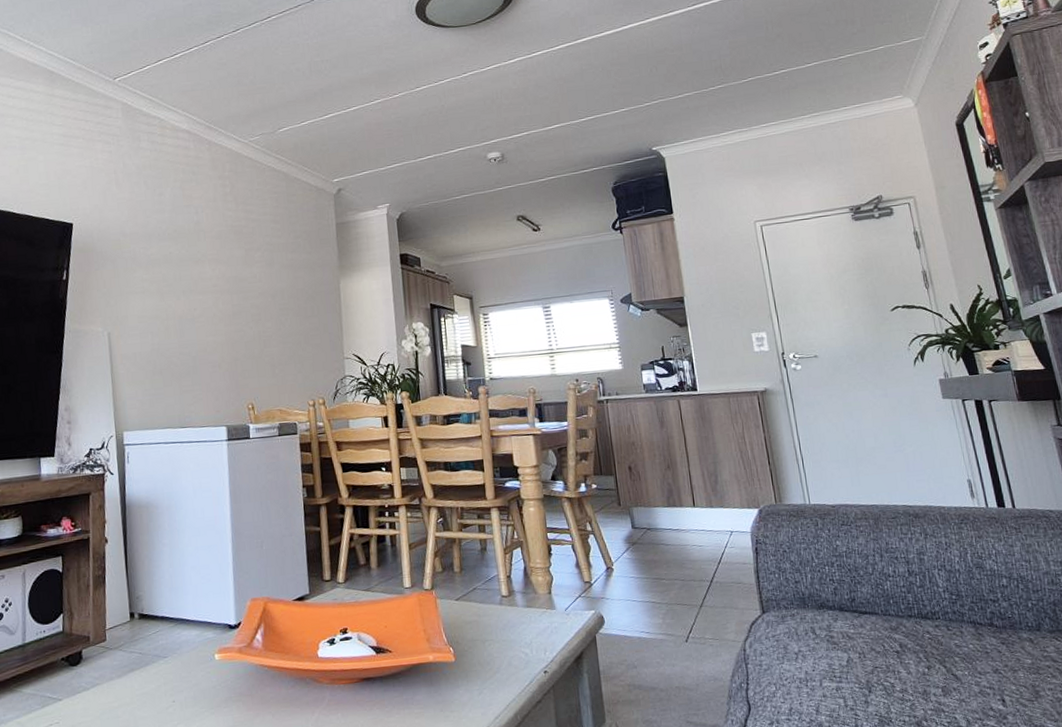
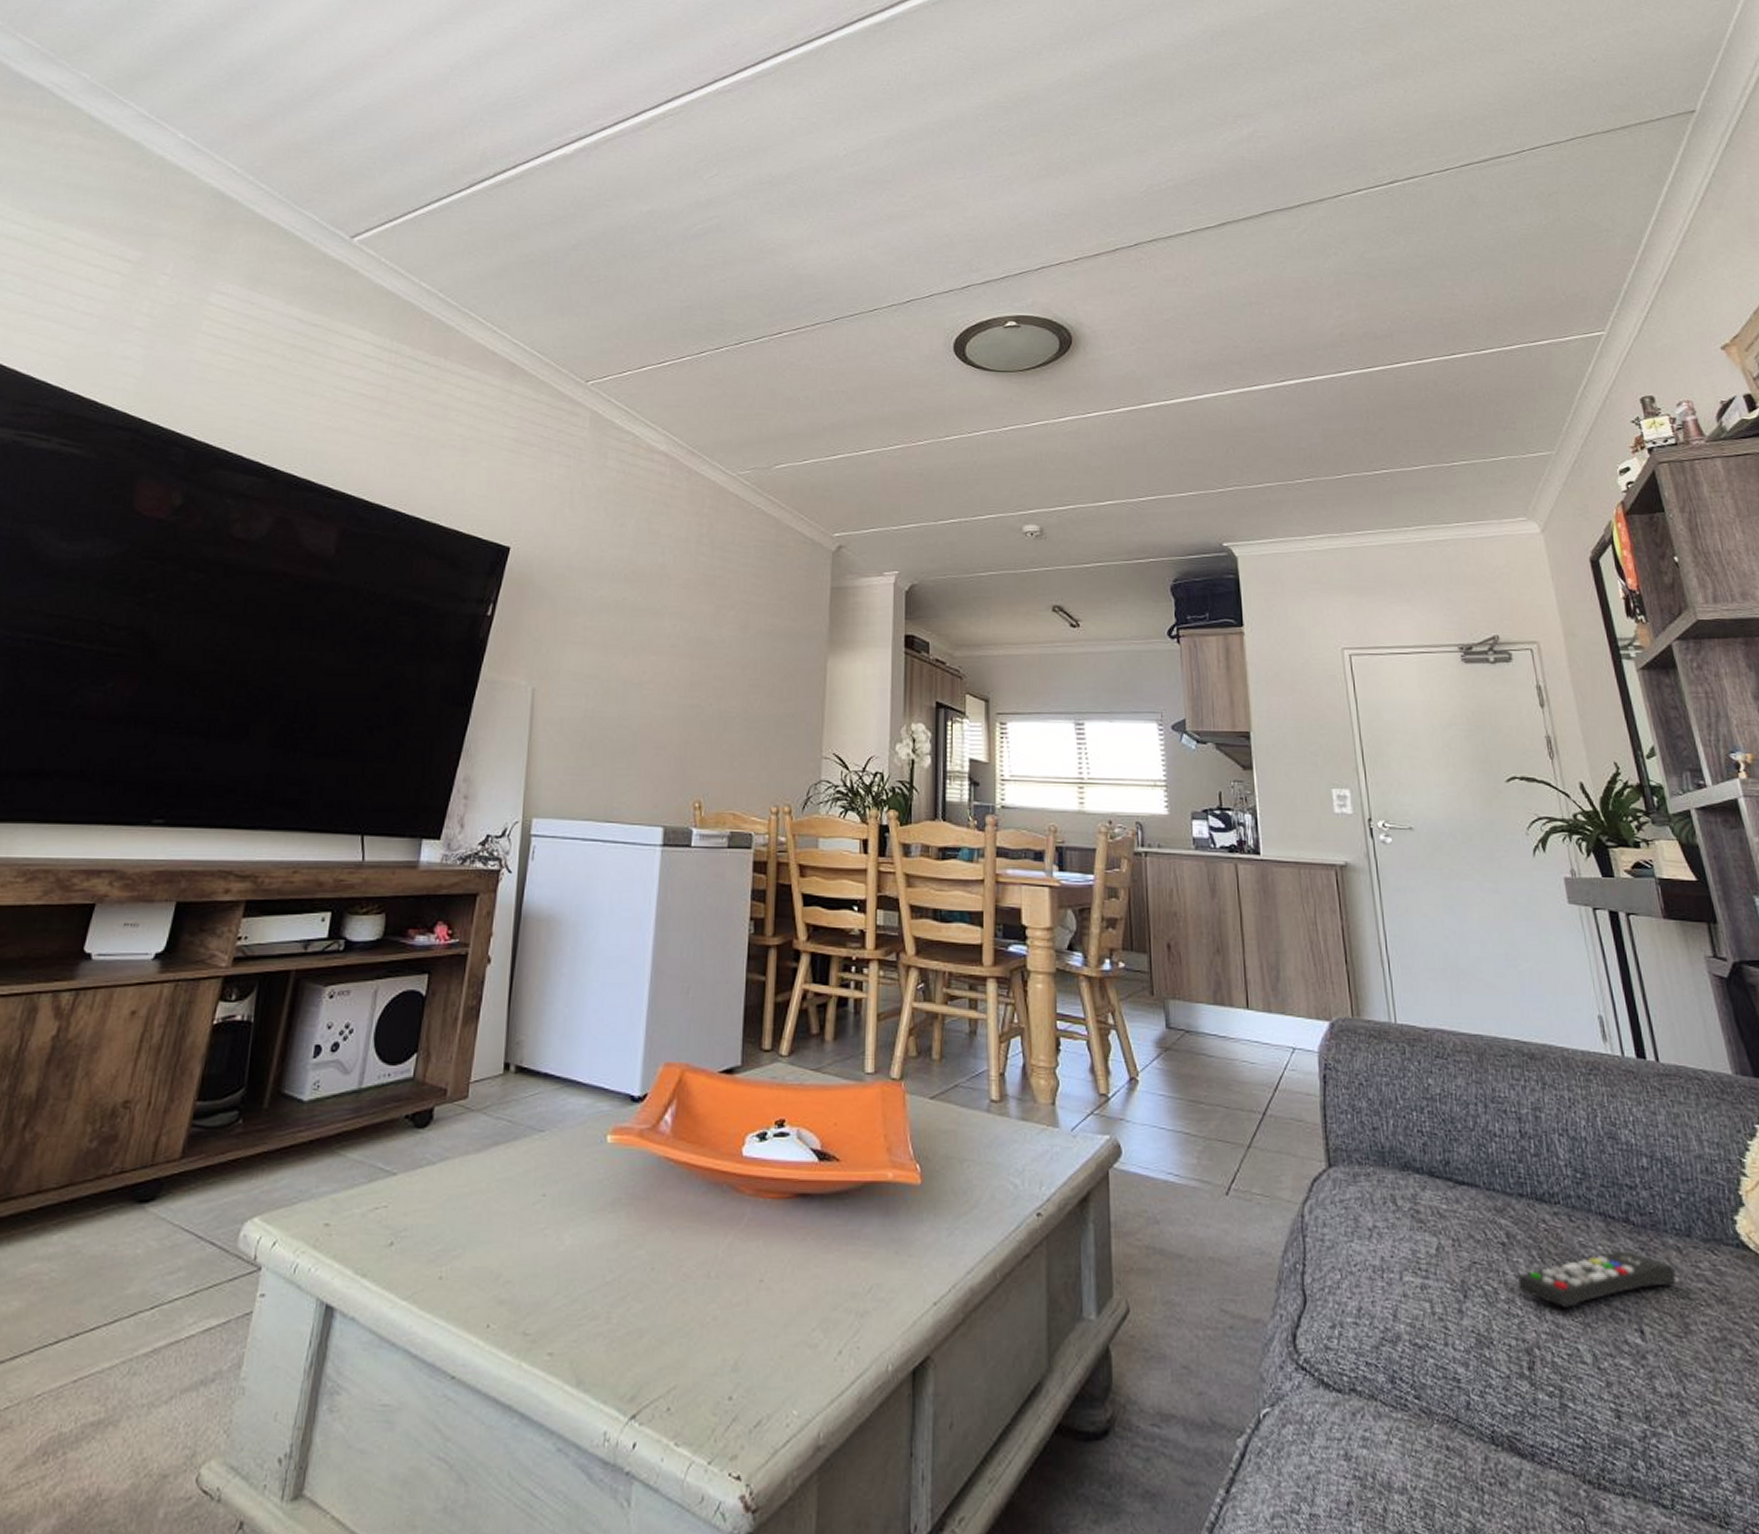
remote control: none [909,645,1029,691] -> present [1518,1251,1677,1307]

